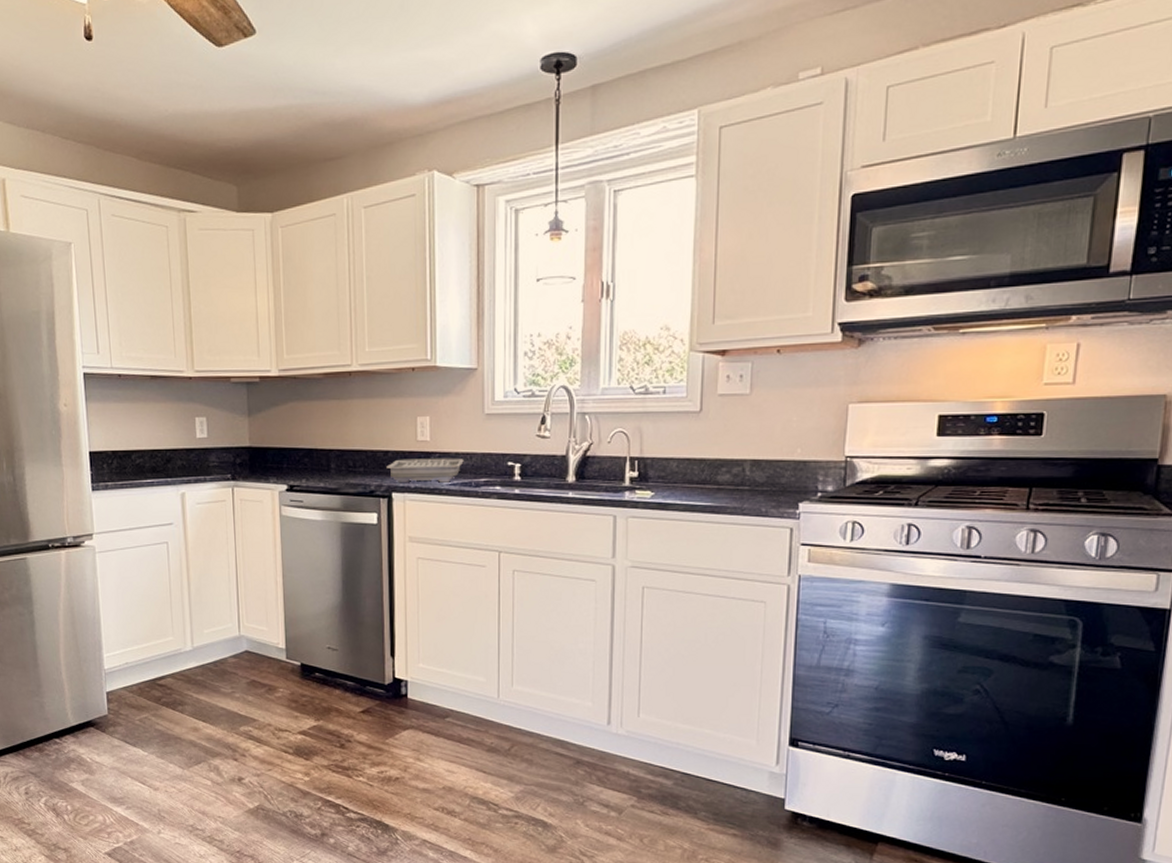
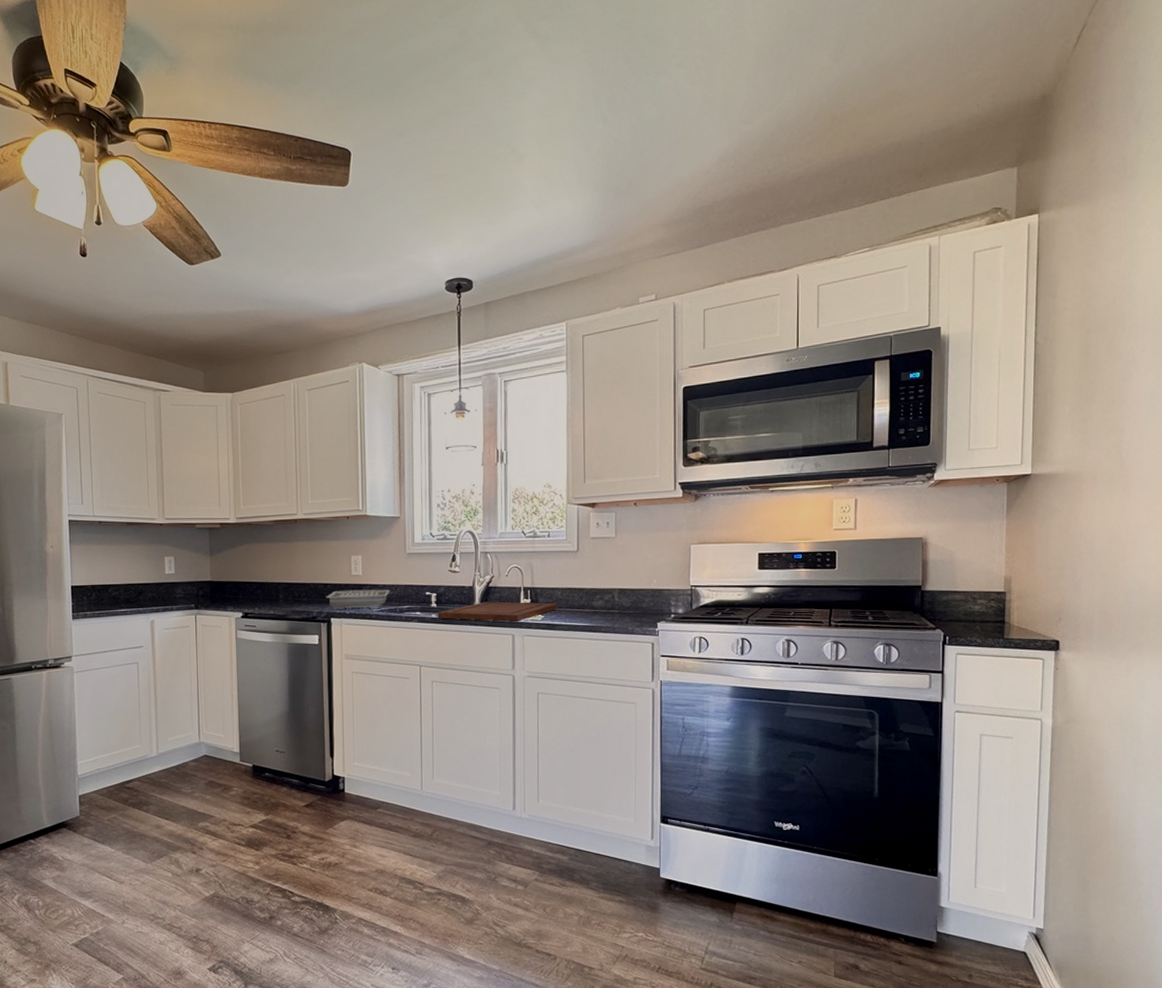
cutting board: none [521,474,672,499] -> present [437,601,557,622]

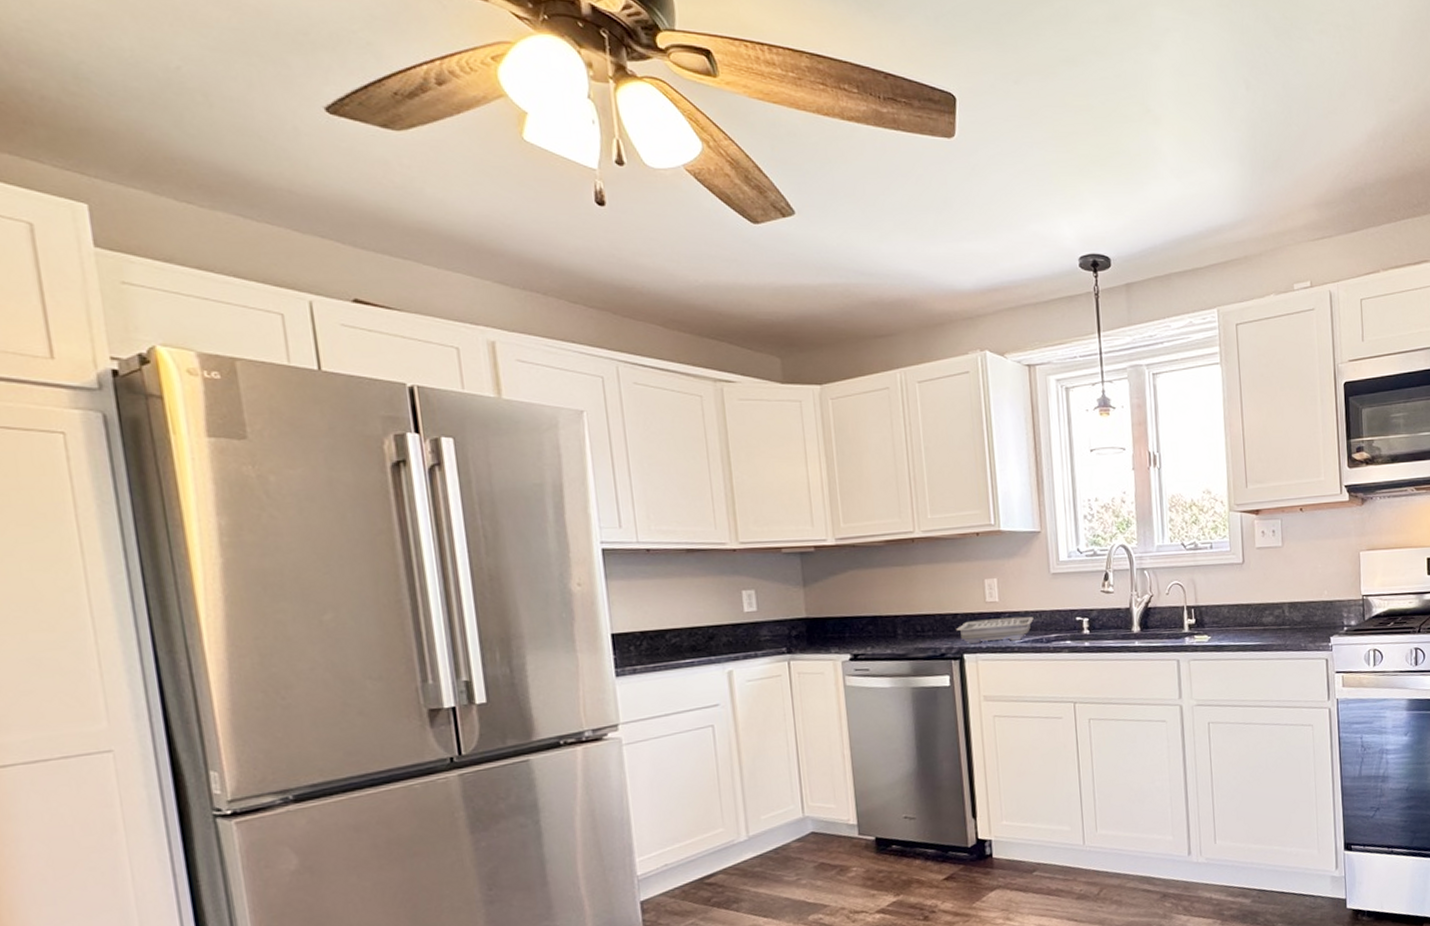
cutting board: present [437,601,557,622] -> none [1090,621,1225,647]

